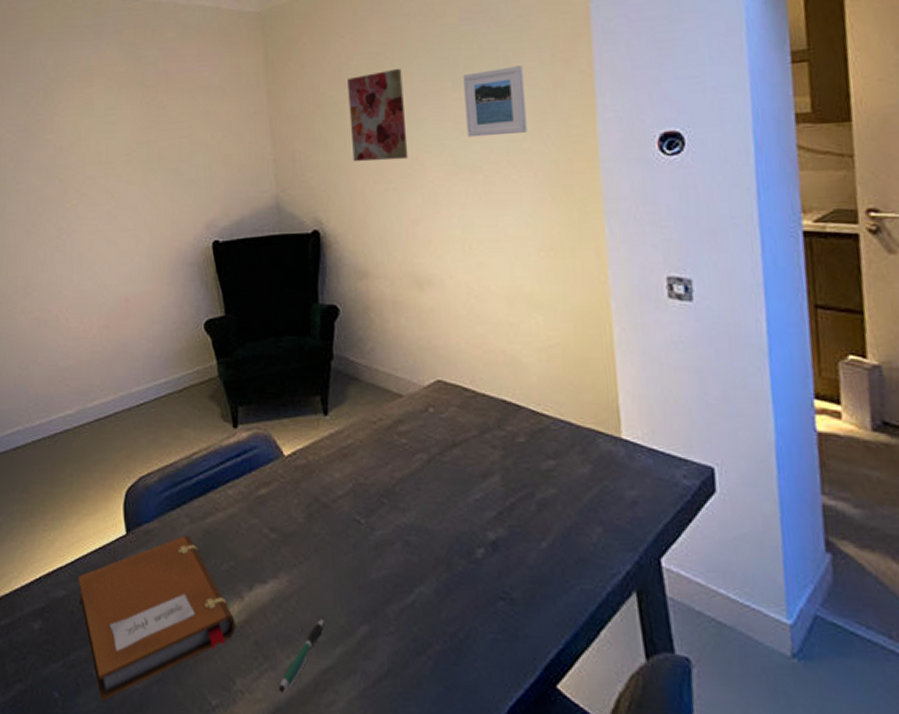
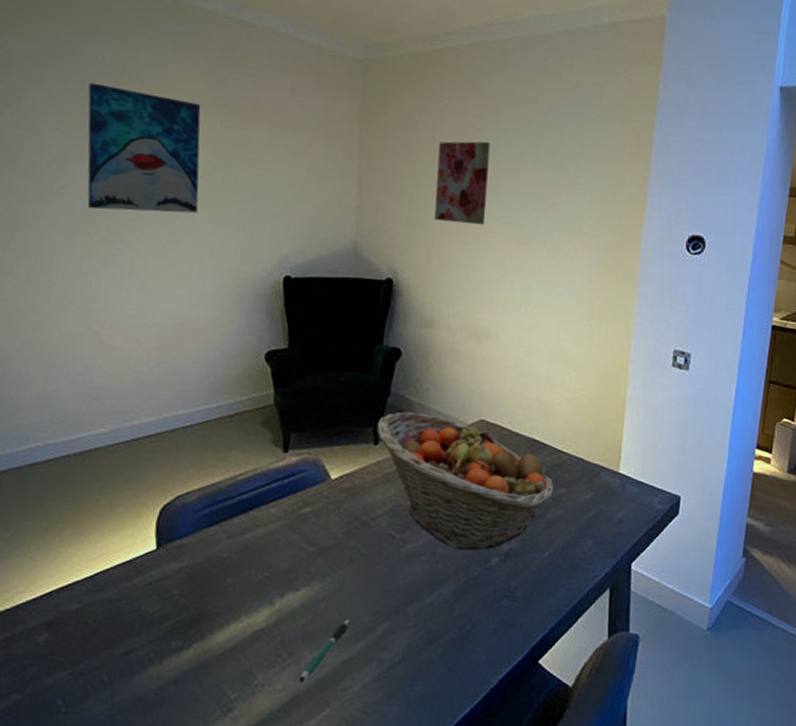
wall art: none [31,84,130,200] -> present [87,82,201,214]
notebook: present [78,535,236,701] -> none [96,549,264,704]
fruit basket: none [324,376,540,539] -> present [377,412,554,550]
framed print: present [463,65,527,138] -> none [539,158,594,218]

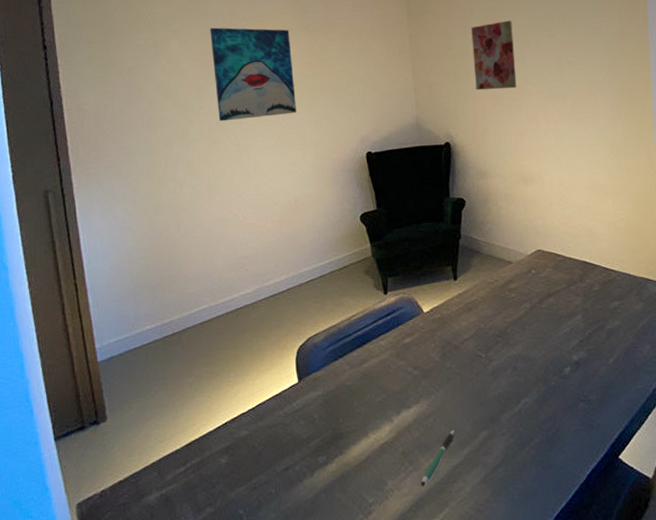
fruit basket: present [377,412,554,550] -> none [454,249,609,363]

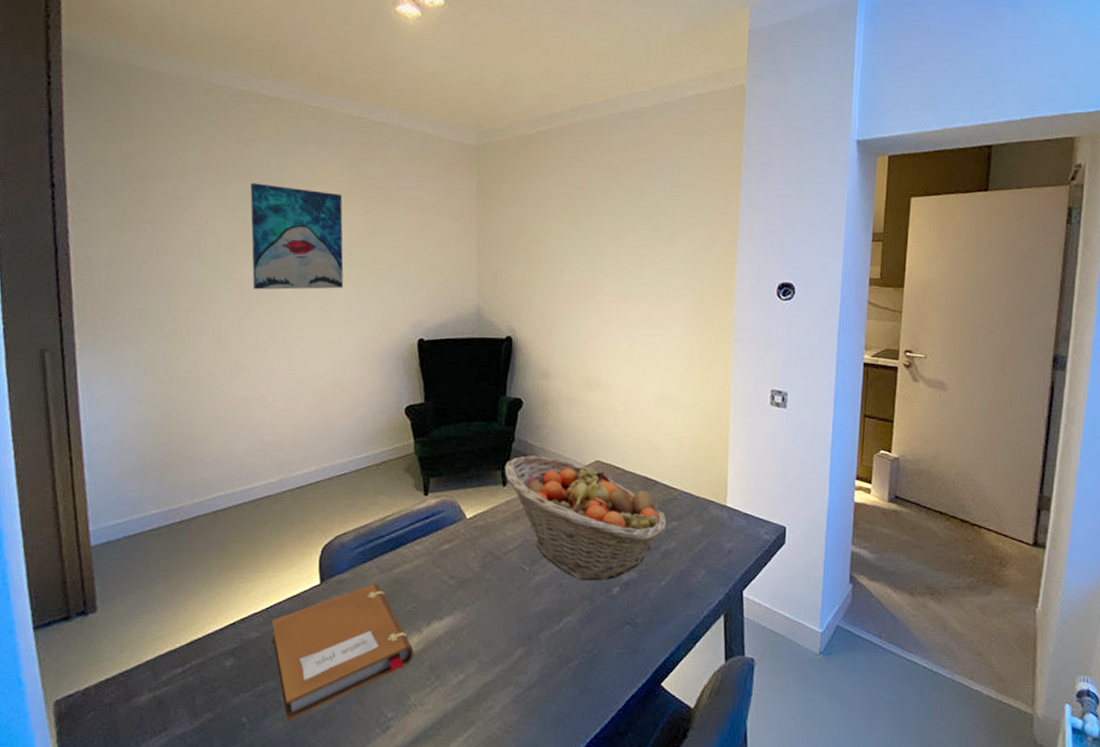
notebook: none [258,378,387,512] -> present [271,583,414,722]
pen: present [421,430,455,486] -> none [447,646,489,703]
fruit basket: none [454,249,609,363] -> present [504,456,667,580]
wall art: present [471,20,517,91] -> none [546,209,592,285]

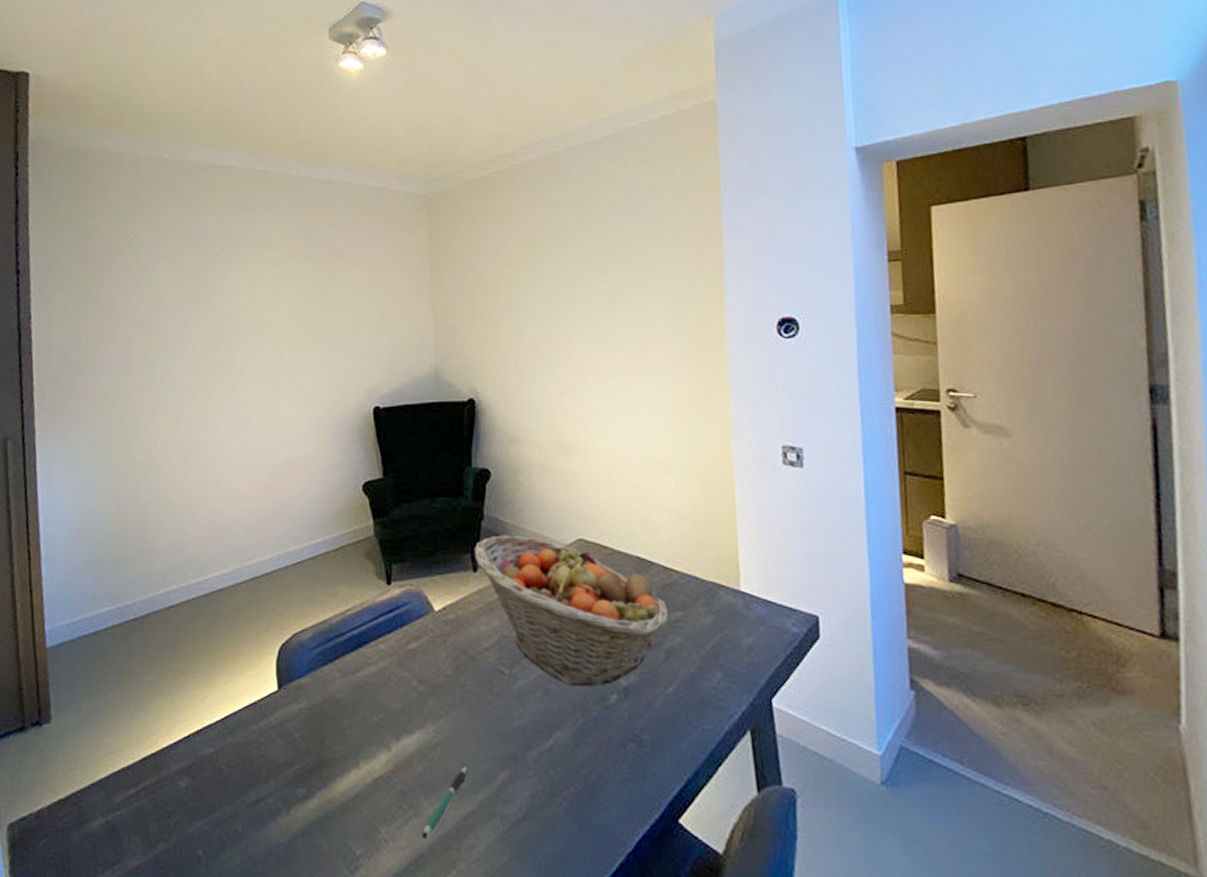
wall art: present [250,183,344,290] -> none [201,253,295,364]
notebook: present [271,583,414,722] -> none [227,689,382,857]
pen: none [447,646,489,703] -> present [422,767,468,838]

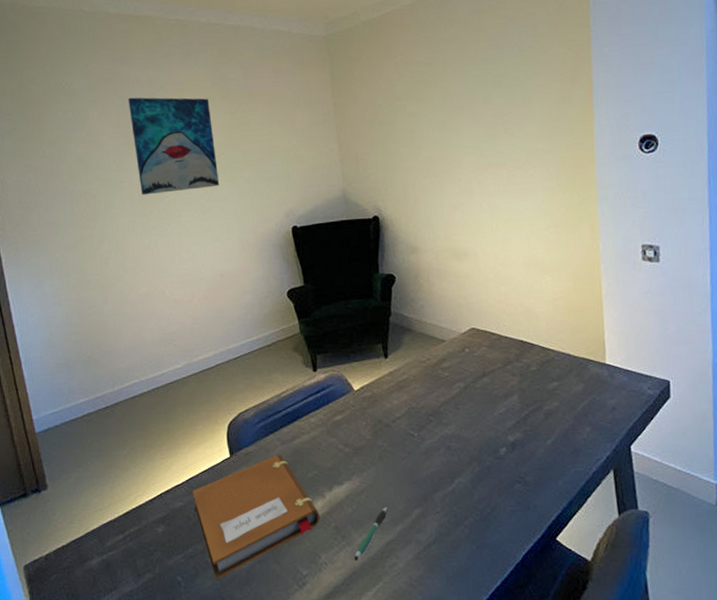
wall art: none [201,253,295,364] -> present [128,97,220,195]
notebook: none [227,689,382,857] -> present [192,454,320,580]
fruit basket: present [474,535,669,686] -> none [384,327,547,443]

